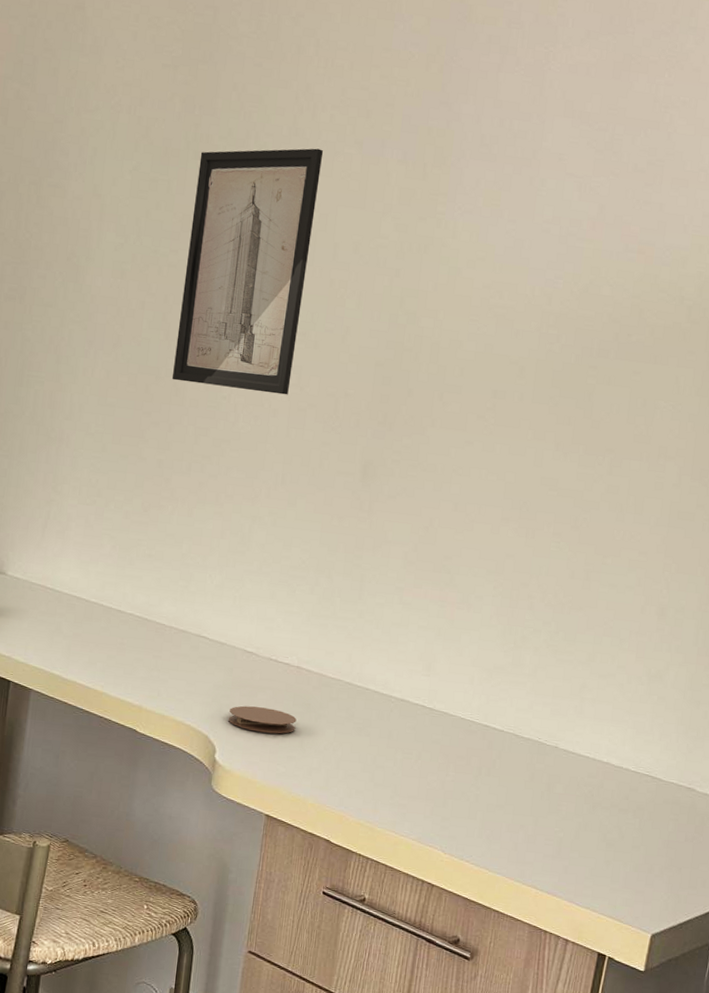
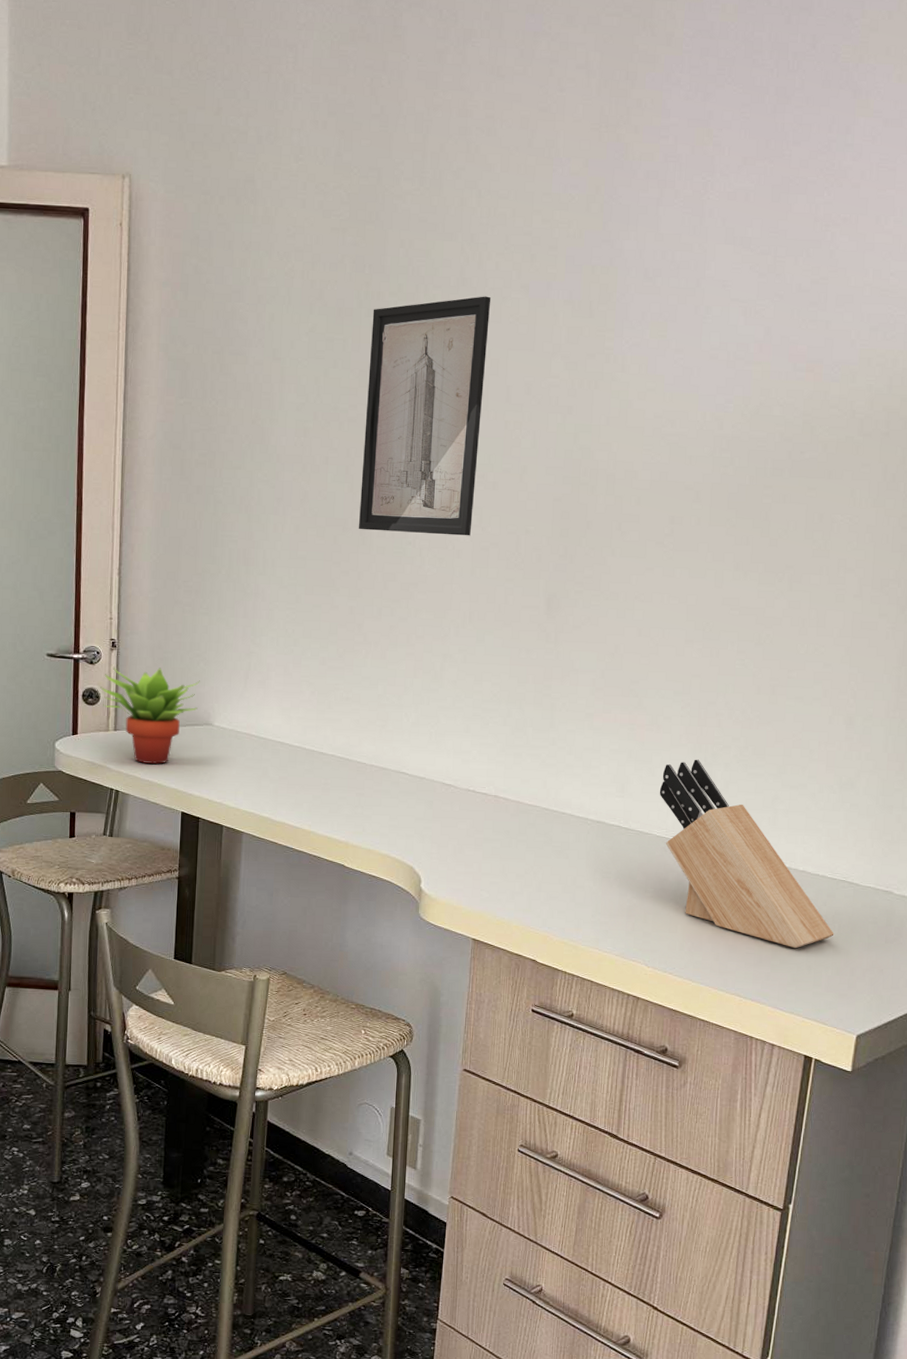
coaster: present [228,705,297,734] -> none [431,836,497,861]
knife block: none [466,641,635,842] -> present [659,759,834,949]

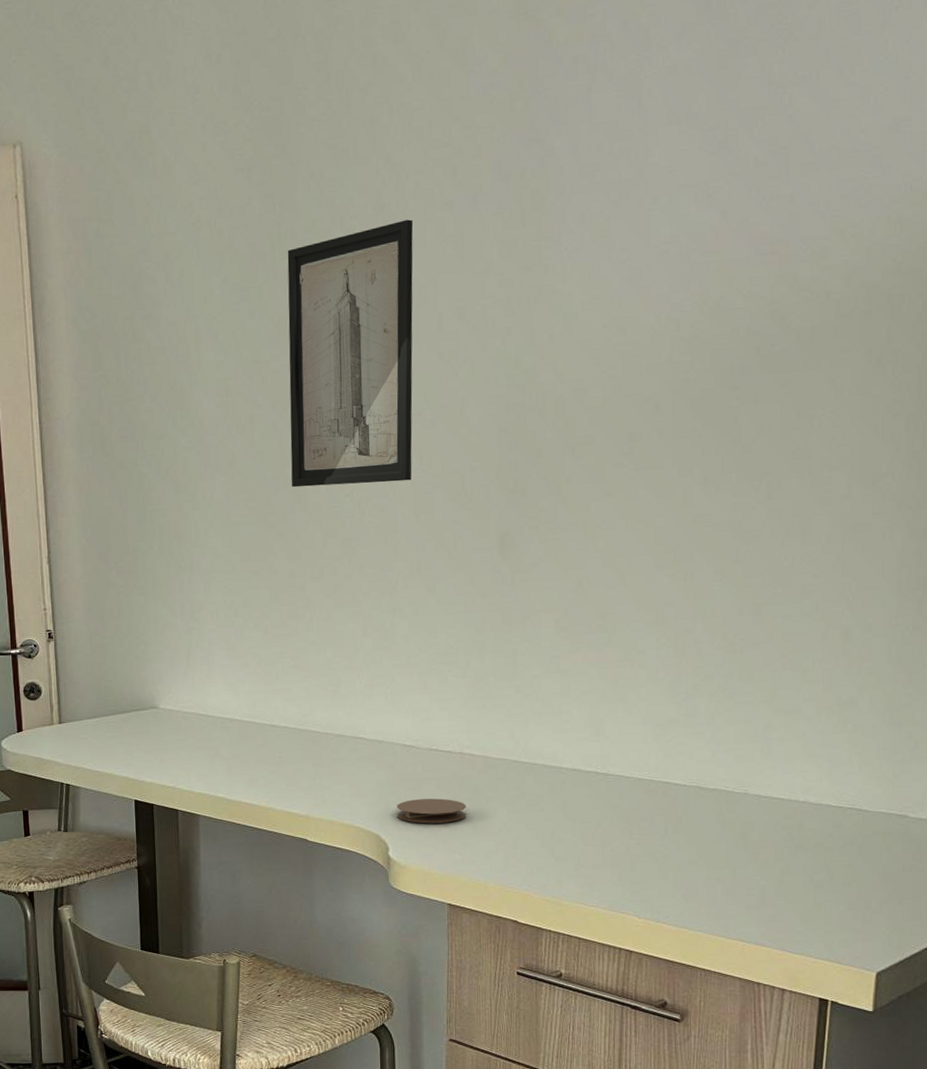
succulent plant: present [100,666,200,764] -> none [41,654,141,755]
coaster: none [431,836,497,861] -> present [396,798,466,824]
knife block: present [659,759,834,949] -> none [638,693,844,886]

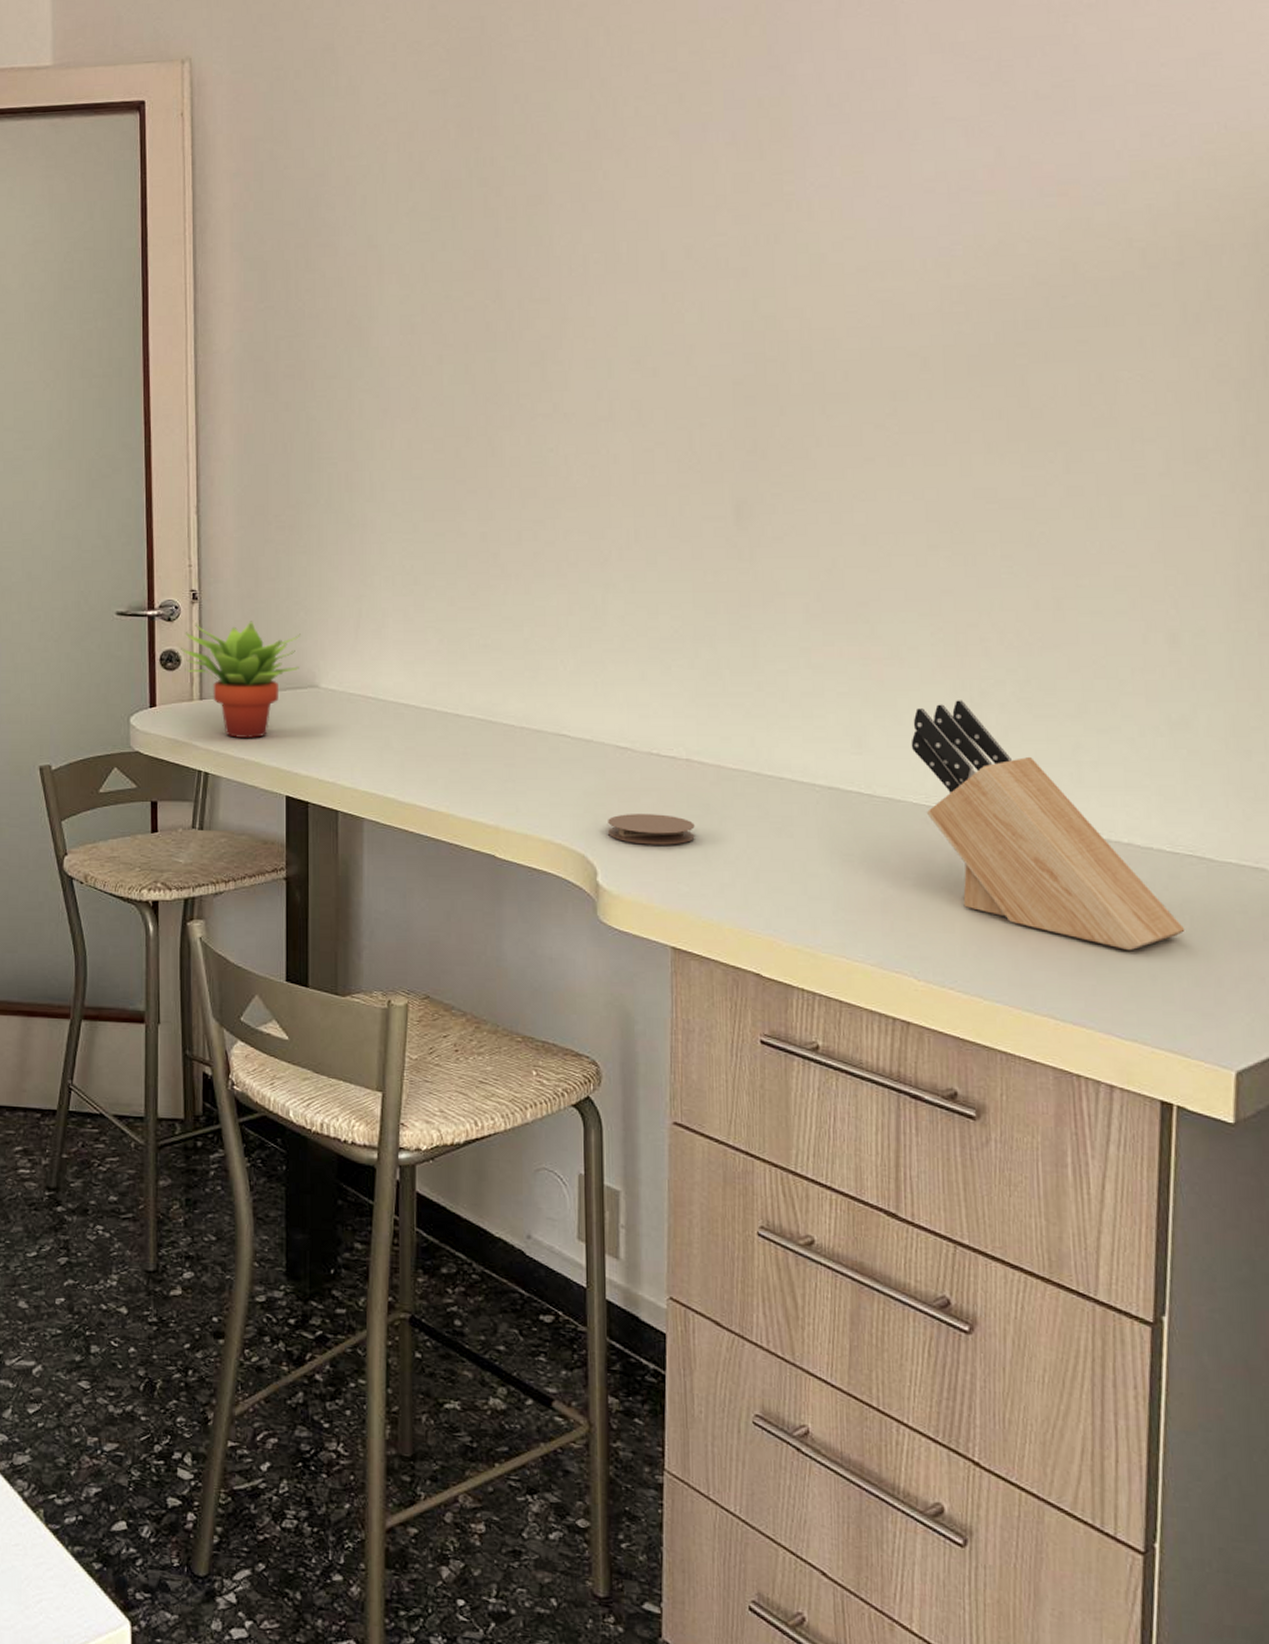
succulent plant: none [41,654,141,755] -> present [181,621,301,739]
wall art: present [287,219,414,488] -> none [485,148,633,439]
knife block: none [638,693,844,886] -> present [911,700,1185,951]

